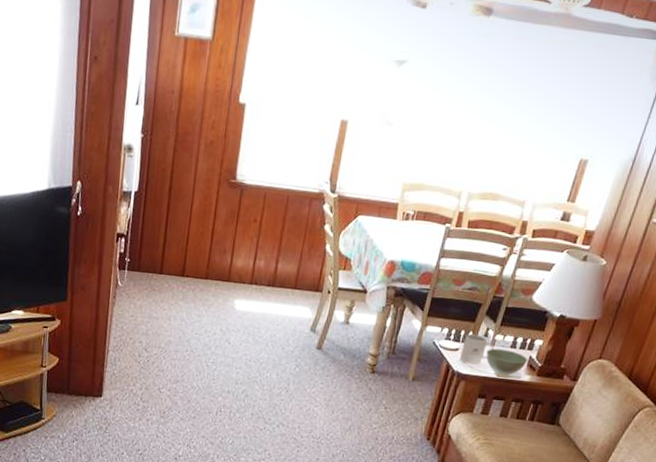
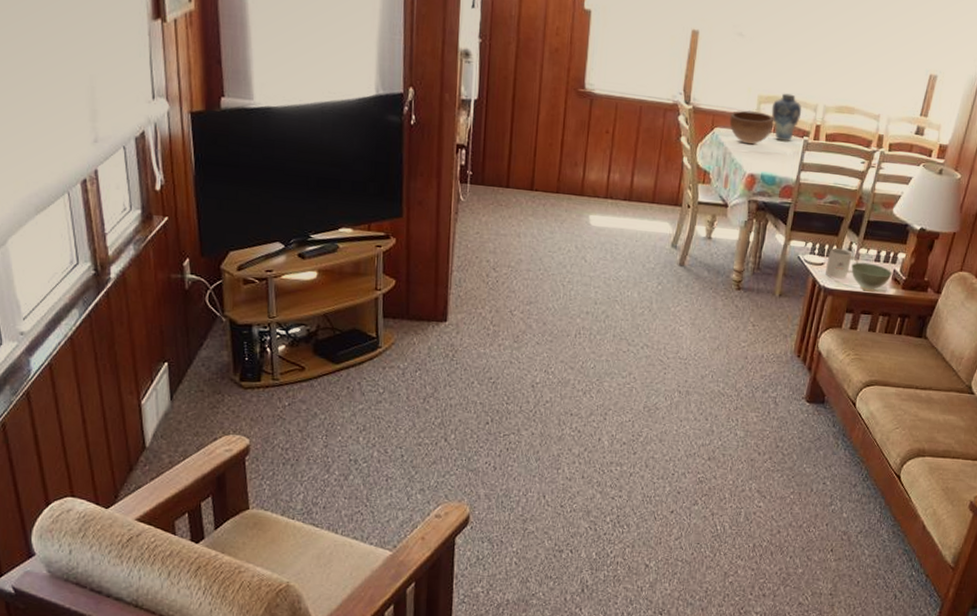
bowl: none [372,198,417,232] -> present [729,110,774,145]
vase: none [414,180,446,229] -> present [771,93,802,142]

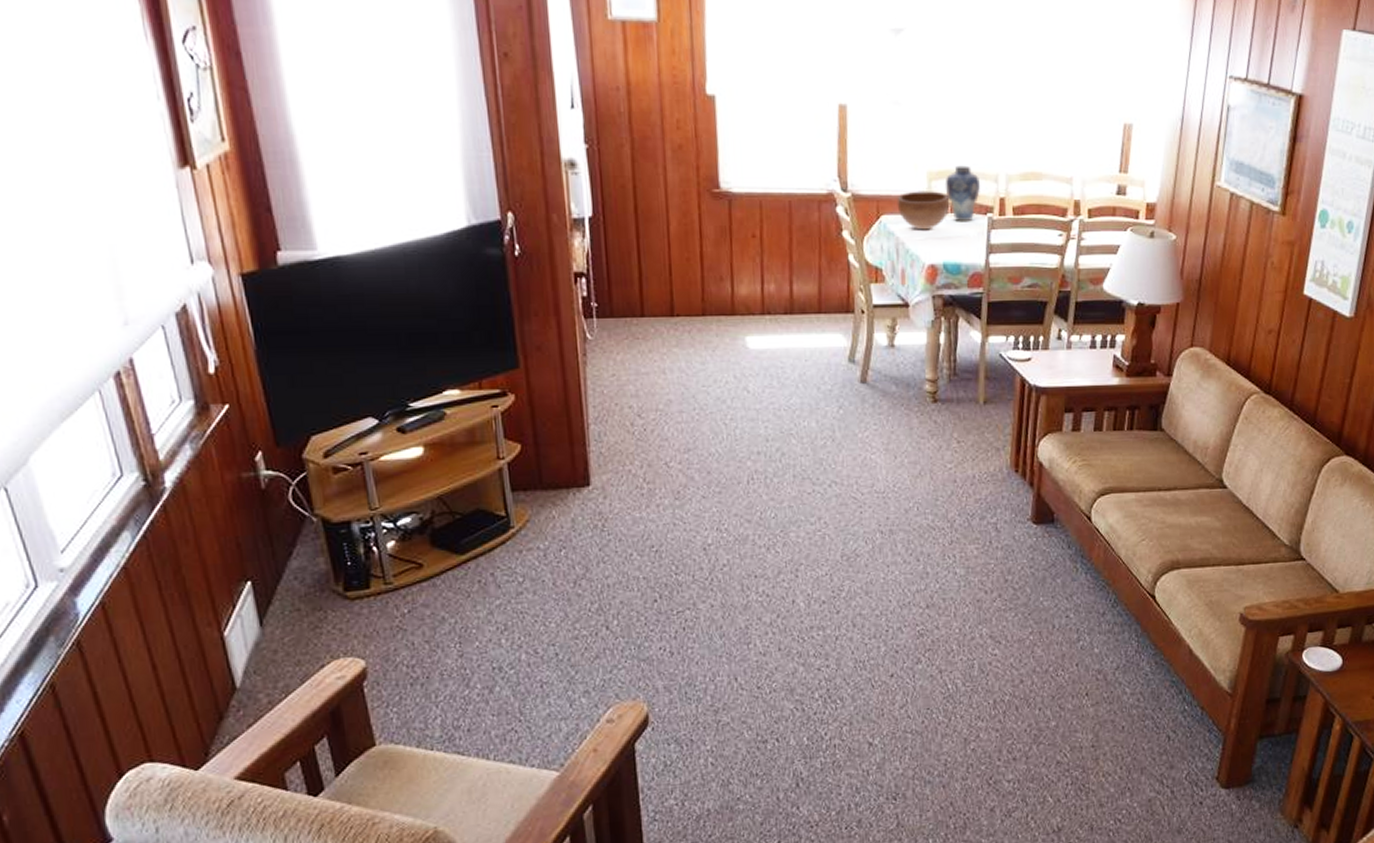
mug: present [826,248,859,279] -> none [1034,339,1072,374]
bowl: present [851,262,892,292] -> none [1064,351,1112,385]

